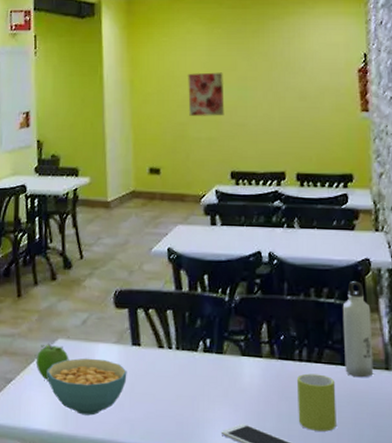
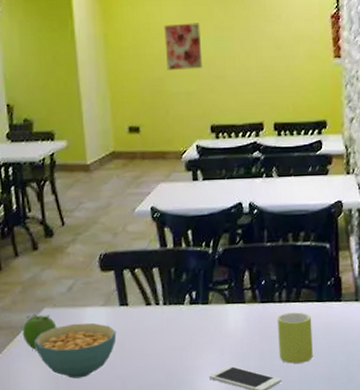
water bottle: present [342,281,374,378] -> none [317,223,345,311]

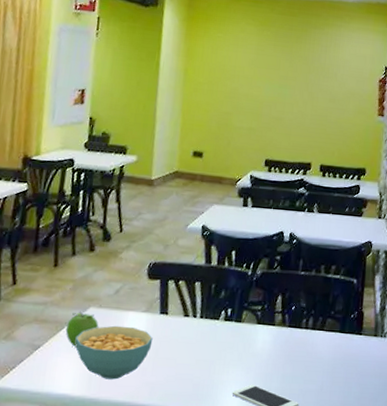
wall art: present [164,23,203,70] -> none [234,68,268,110]
mug: present [277,312,313,364] -> none [299,339,333,390]

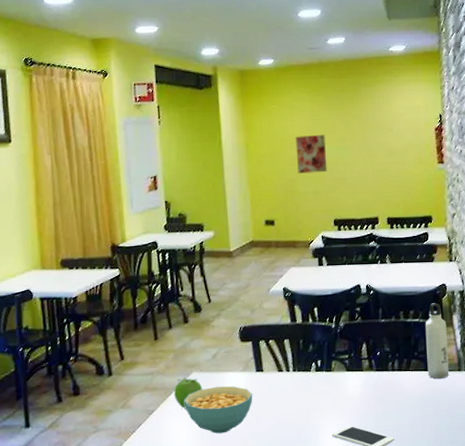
wall art: none [234,68,268,110] -> present [295,134,327,173]
water bottle: none [342,260,368,343] -> present [425,303,449,379]

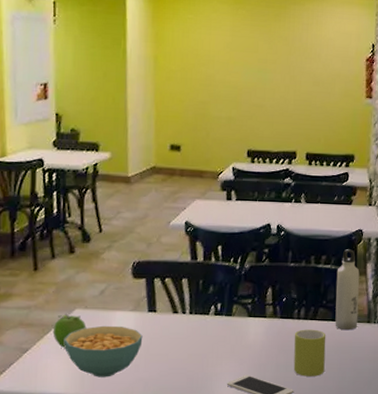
wall art: present [295,134,327,173] -> none [211,52,245,97]
mug: none [390,380,422,425] -> present [293,329,326,377]

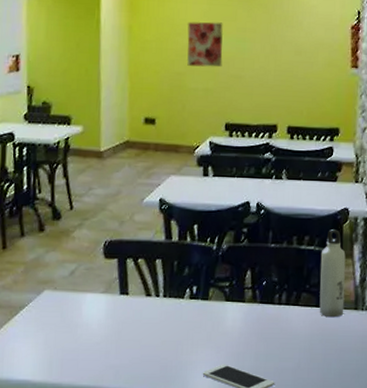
fruit: present [52,313,87,349] -> none [20,294,56,333]
cereal bowl: present [64,325,143,377] -> none [32,308,114,364]
wall art: none [211,52,245,97] -> present [187,22,223,67]
mug: present [293,329,326,377] -> none [274,315,310,367]

